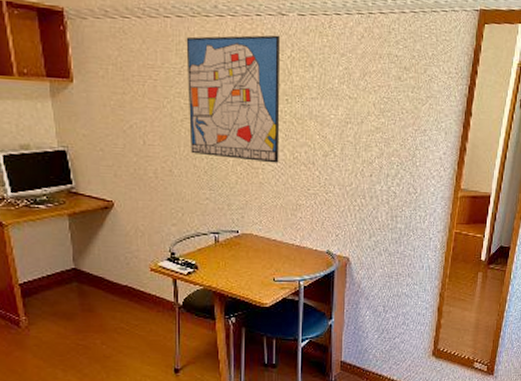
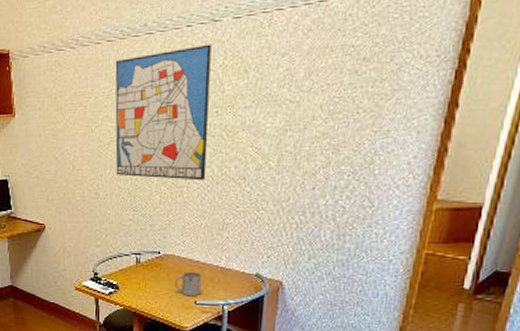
mug: none [253,250,279,274] -> present [174,271,202,297]

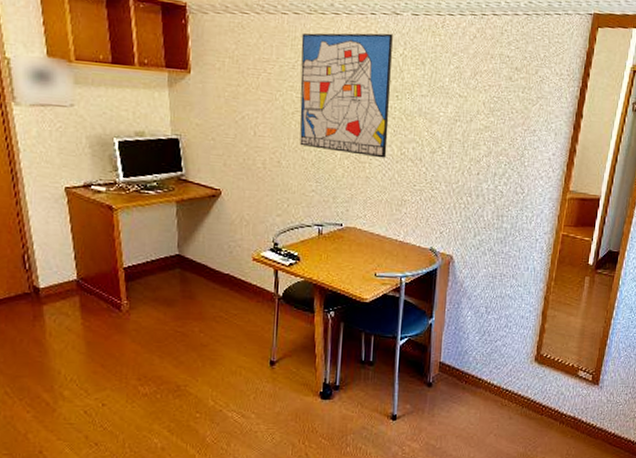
mug: present [174,271,202,297] -> none [355,244,382,269]

